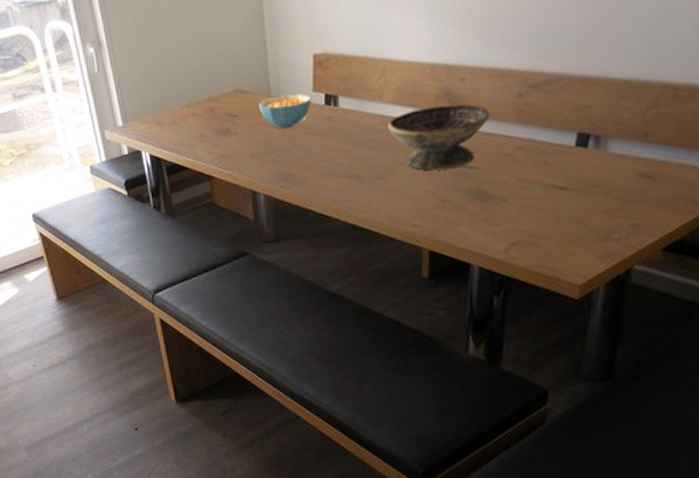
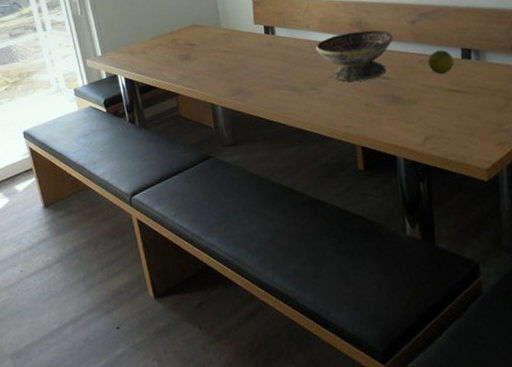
cereal bowl: present [258,93,312,129] -> none [212,26,254,54]
fruit: none [530,134,565,166] -> present [428,50,454,75]

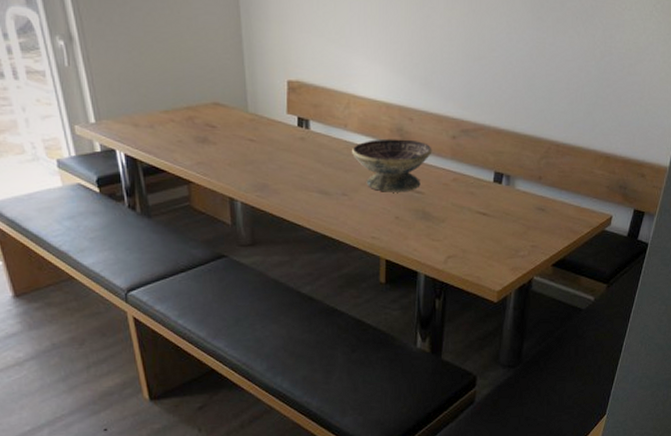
fruit: present [428,50,454,75] -> none [462,171,486,196]

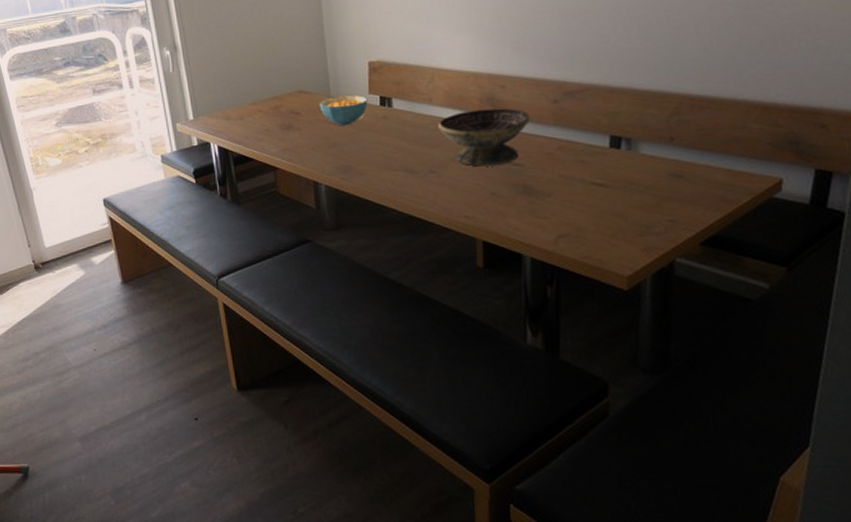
cereal bowl: none [236,113,286,144] -> present [319,95,368,126]

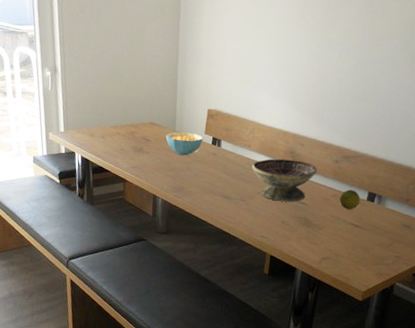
fruit: none [569,136,600,165] -> present [340,189,361,210]

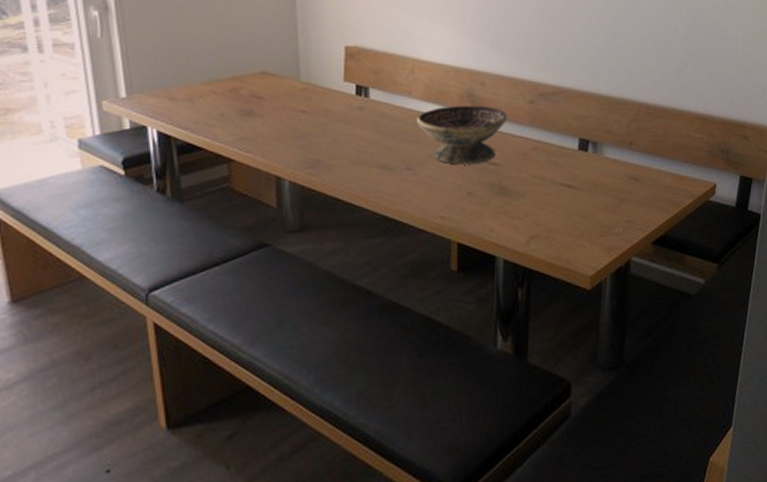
cereal bowl: present [166,132,203,156] -> none [287,82,342,115]
fruit: present [340,189,361,210] -> none [542,138,570,166]

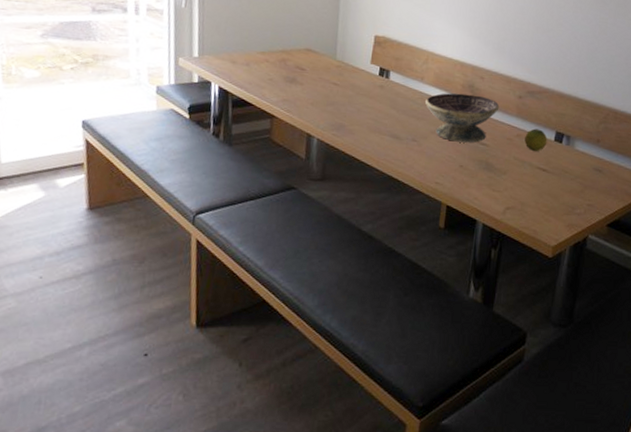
fruit: none [542,138,570,166] -> present [524,128,548,152]

